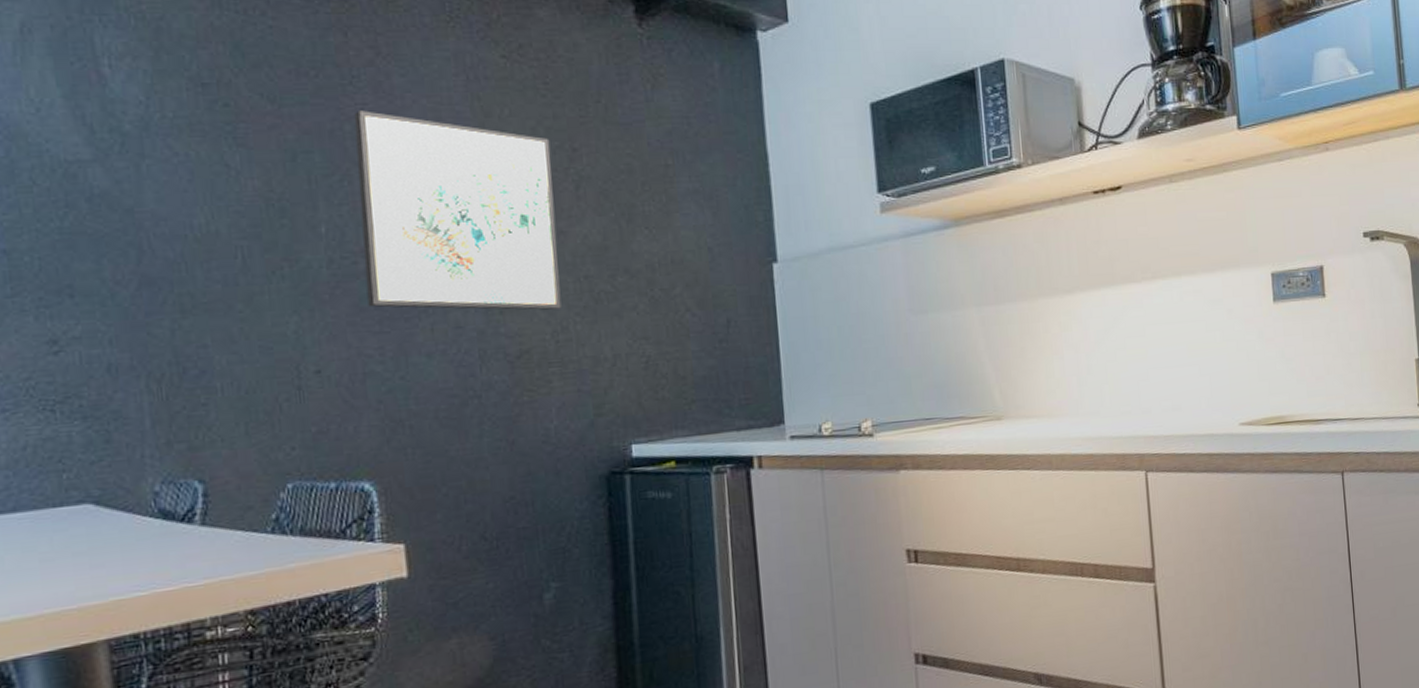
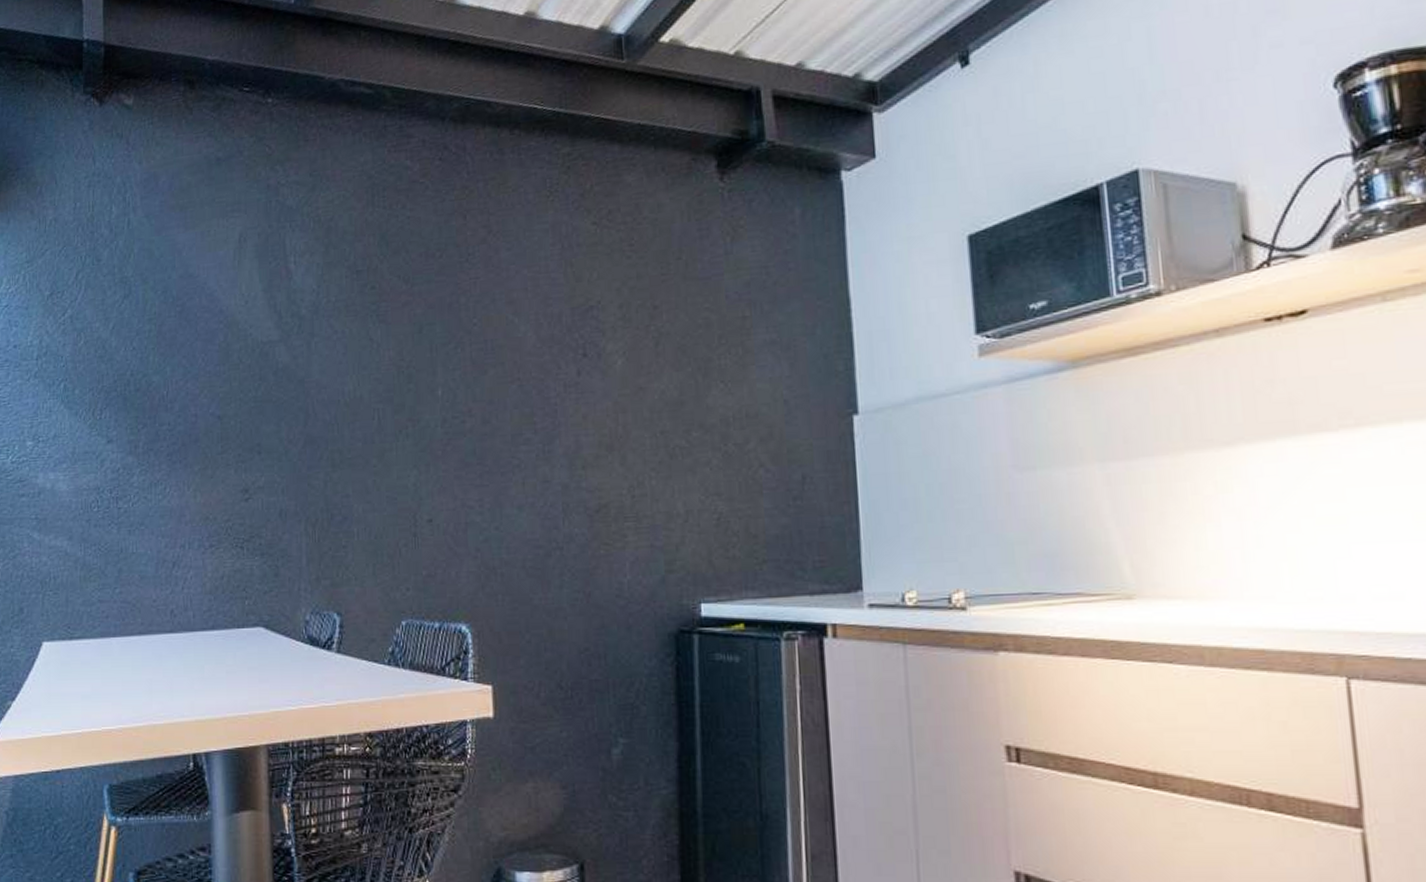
wall art: present [354,110,562,311] -> none [468,284,638,466]

